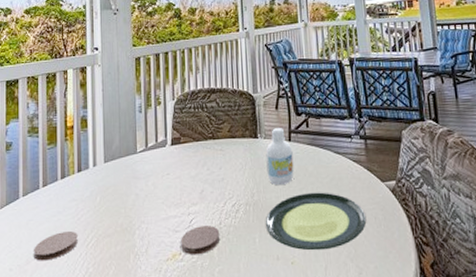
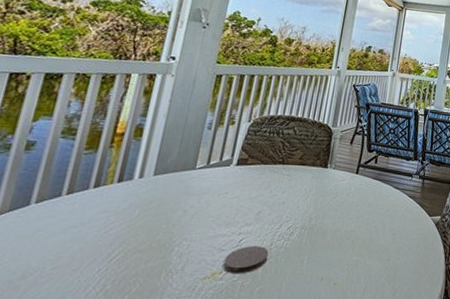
coaster: present [34,231,78,261] -> none [33,245,101,276]
plate: present [265,192,367,251] -> none [316,221,410,273]
bottle: present [266,128,294,186] -> none [328,161,358,213]

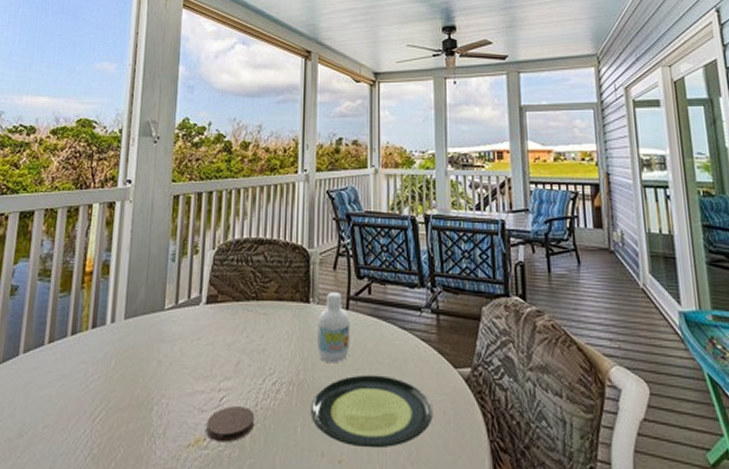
plate: none [316,221,410,273] -> present [310,375,433,449]
bottle: none [328,161,358,213] -> present [317,292,350,363]

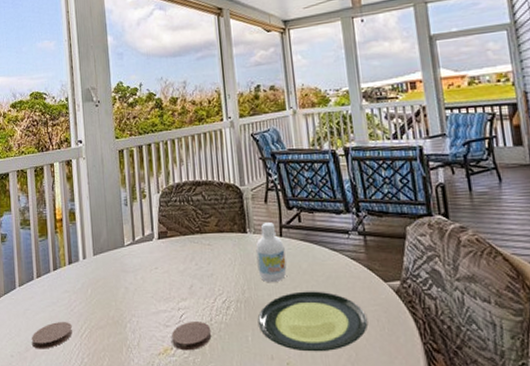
coaster: none [28,401,84,436] -> present [32,322,72,349]

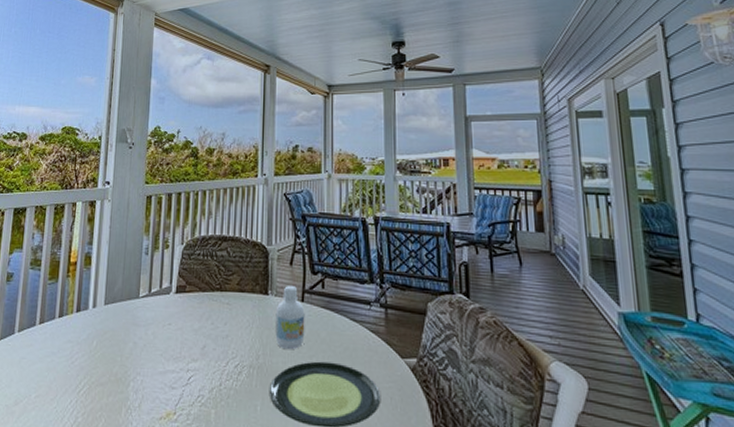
coaster: present [32,322,72,349] -> none [23,374,70,404]
coaster: present [171,322,212,351] -> none [176,385,219,417]

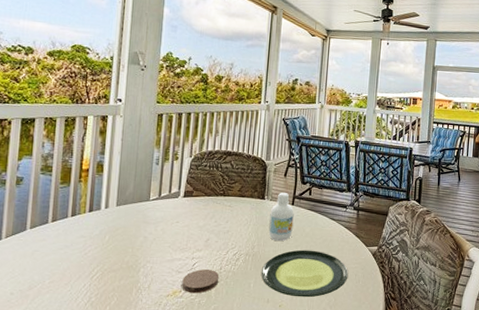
coaster: none [176,385,219,417] -> present [182,269,220,294]

